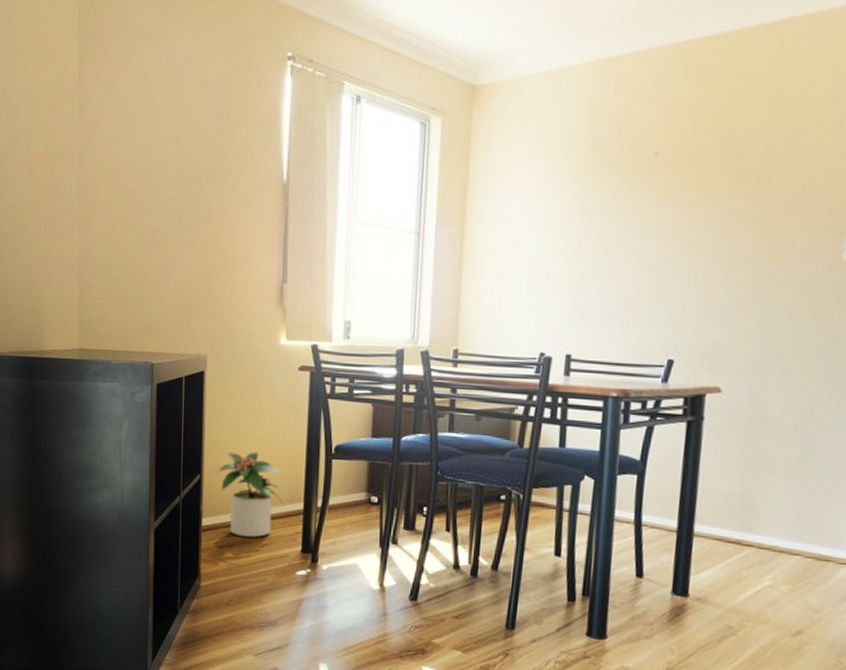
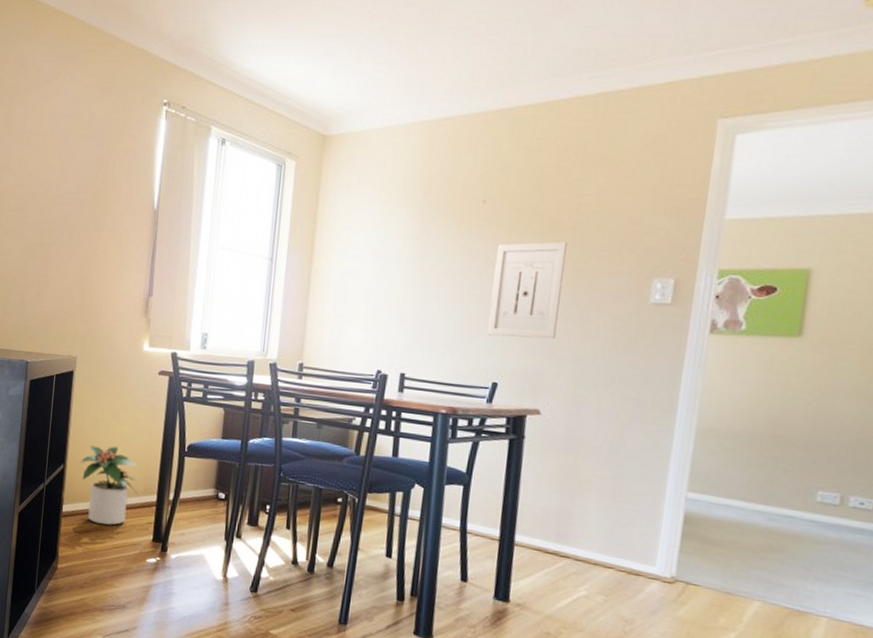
wall art: none [661,196,751,308] -> present [487,241,567,339]

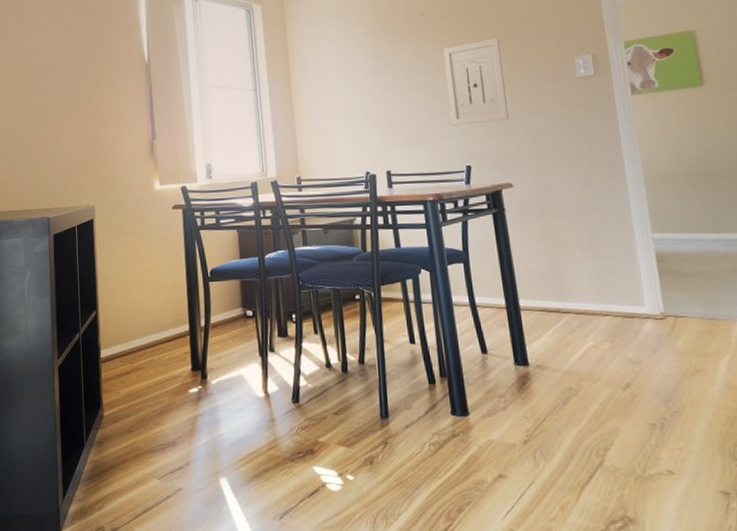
potted plant: present [80,445,139,526] -> none [111,284,172,364]

